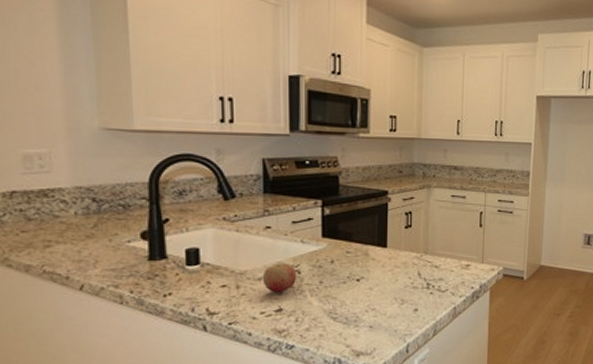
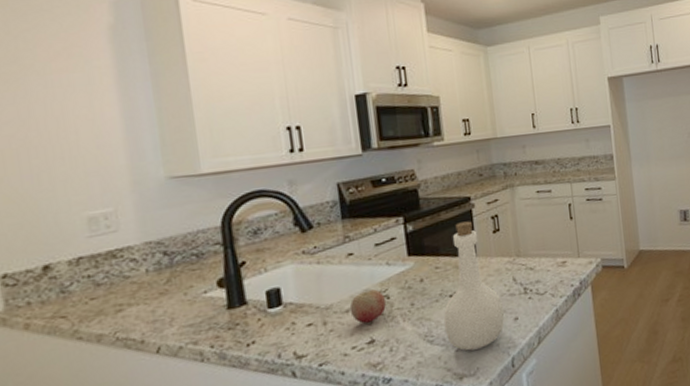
bottle: none [348,213,406,332] -> present [443,221,505,351]

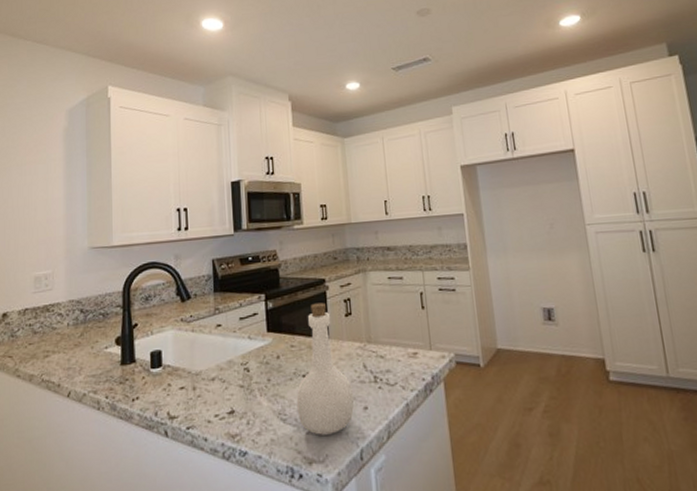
fruit: present [349,289,386,324] -> none [215,361,246,394]

